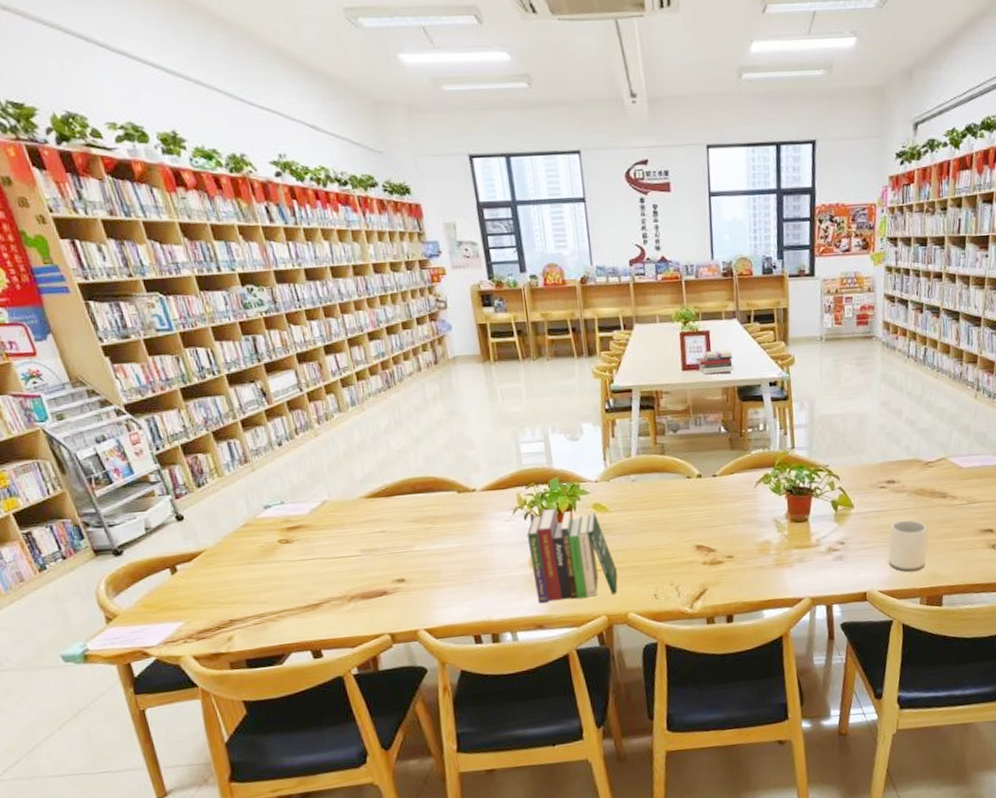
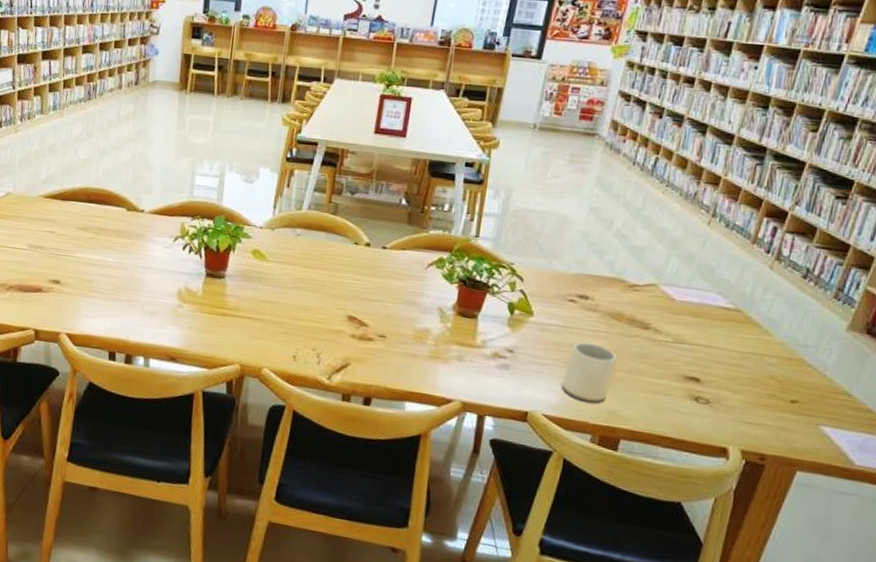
books: present [526,508,618,604] -> none [176,243,262,345]
books: present [696,350,735,375] -> none [391,118,431,145]

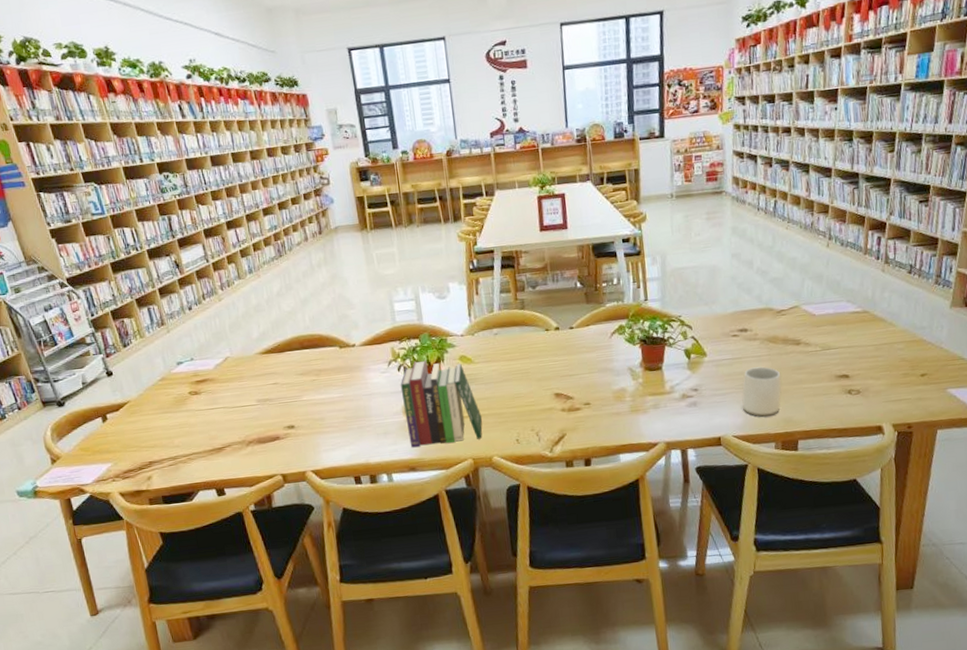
books: none [176,243,262,345] -> present [400,360,483,448]

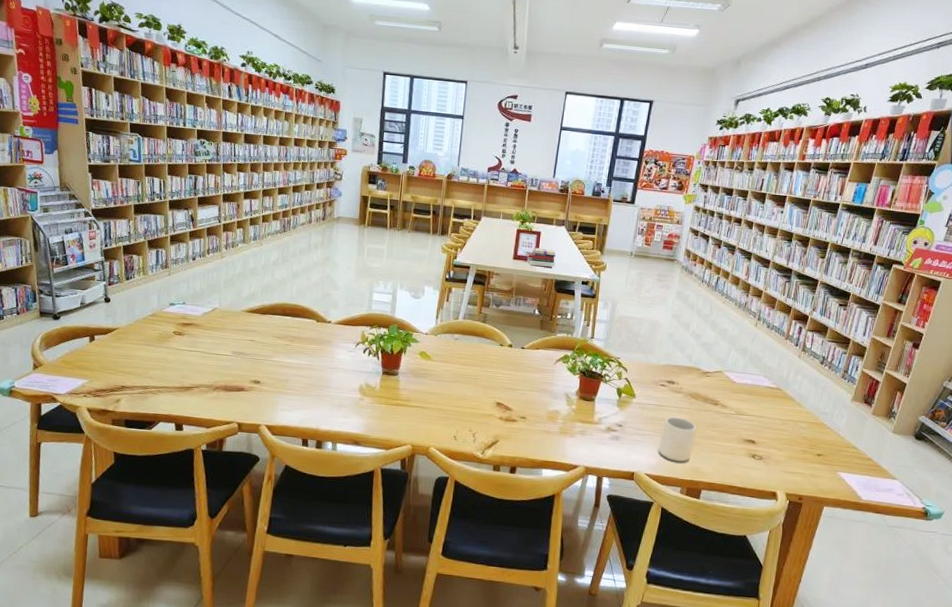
books: present [400,360,483,448] -> none [359,347,429,429]
books: none [553,211,589,235] -> present [526,247,556,268]

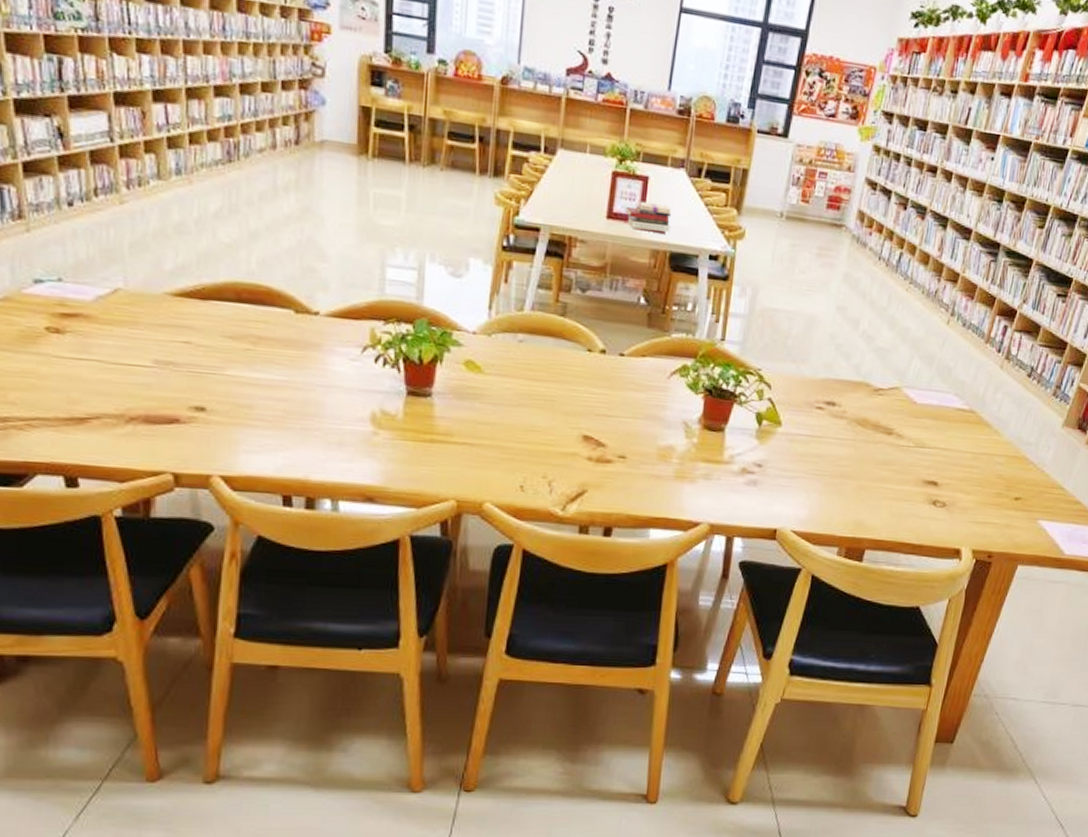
mug: present [658,416,697,463] -> none [810,451,863,514]

